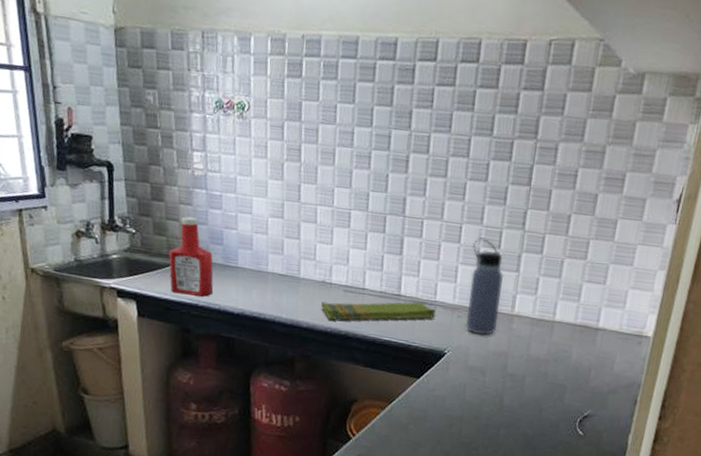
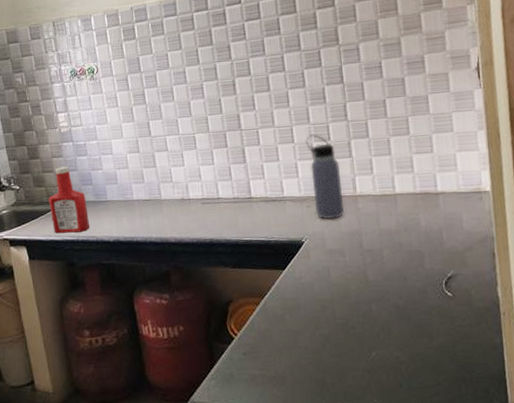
dish towel: present [321,301,436,321] -> none [184,201,287,232]

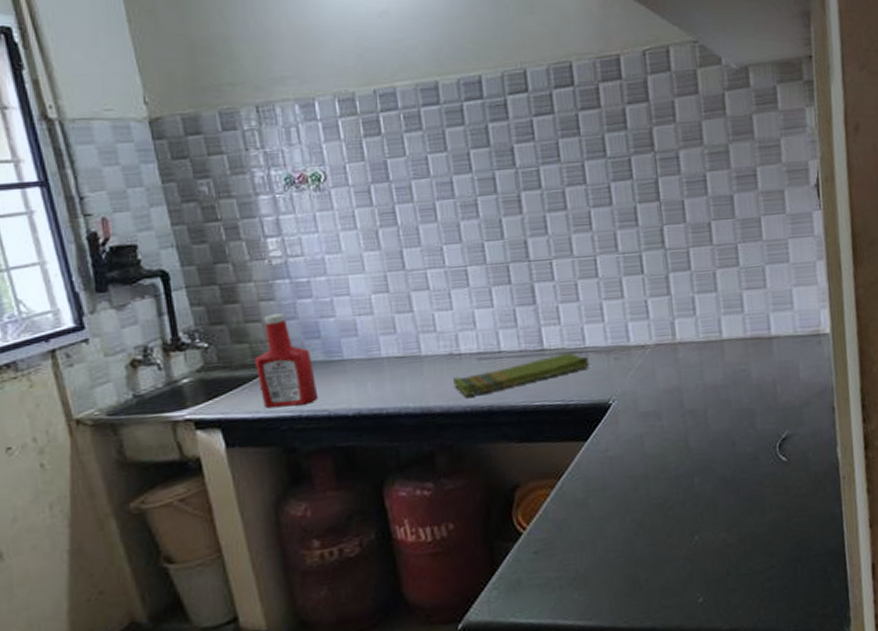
dish towel: none [184,201,287,232] -> present [453,353,590,397]
water bottle: present [306,134,345,220] -> none [613,266,662,375]

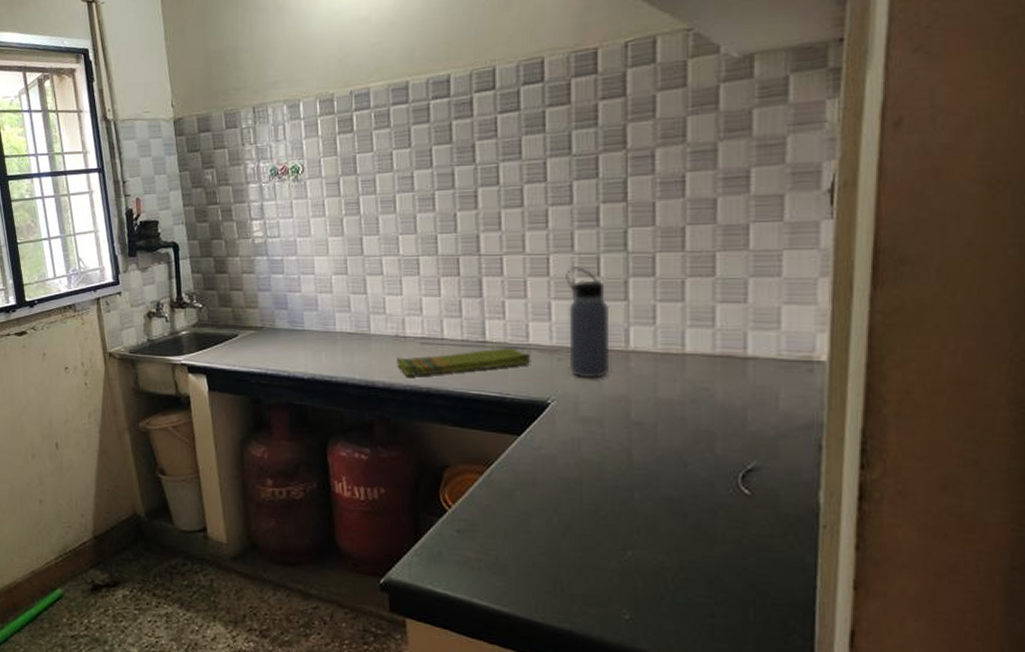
ketchup bottle: present [255,313,319,409] -> none [235,285,282,364]
water bottle: none [613,266,662,375] -> present [566,267,610,379]

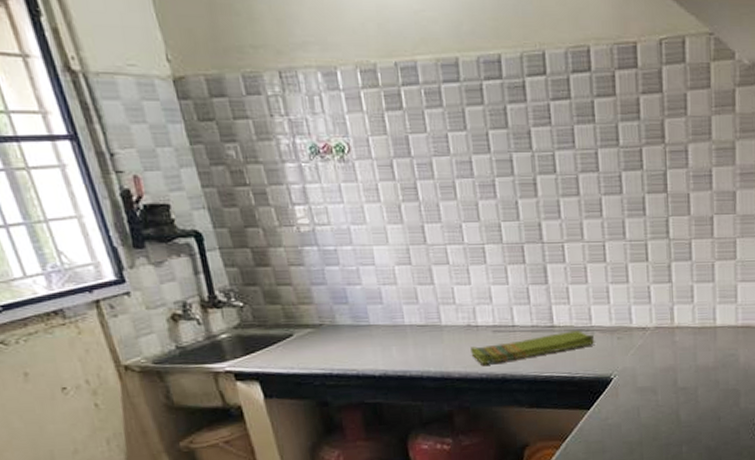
water bottle: present [566,267,610,379] -> none [620,253,660,354]

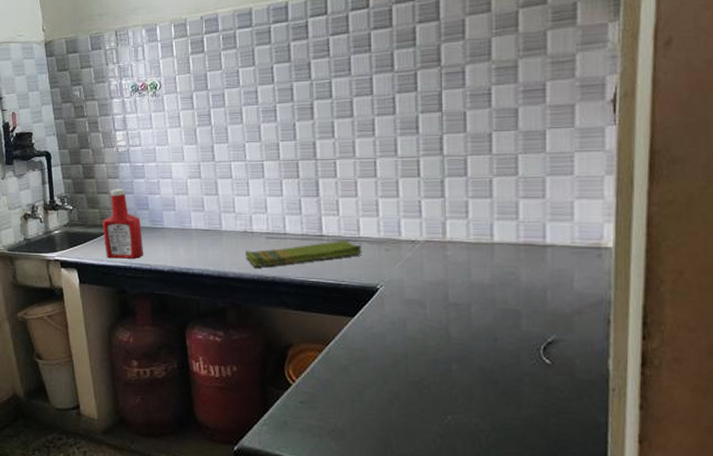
ketchup bottle: none [287,279,348,366] -> present [102,189,144,259]

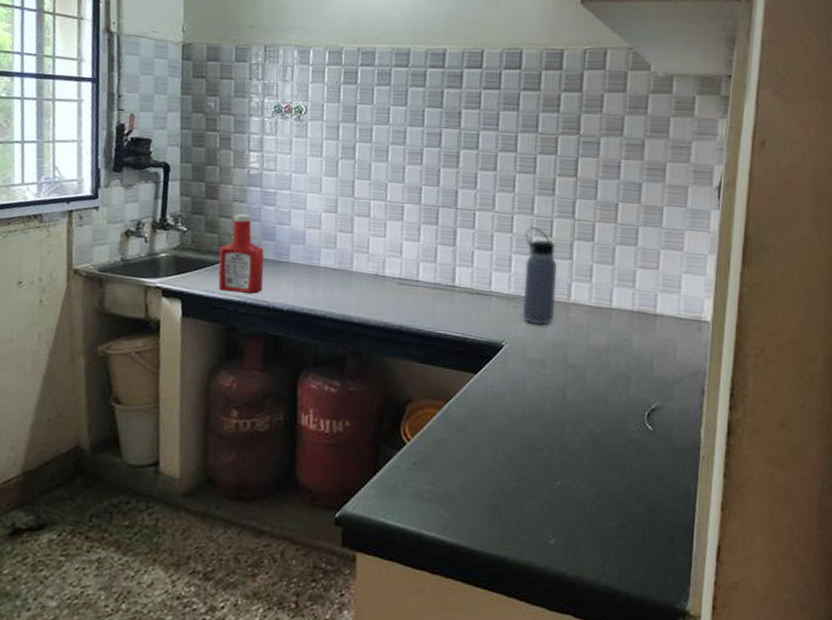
dish towel: present [246,240,362,268] -> none [374,293,492,315]
water bottle: none [391,169,430,266] -> present [521,227,558,326]

